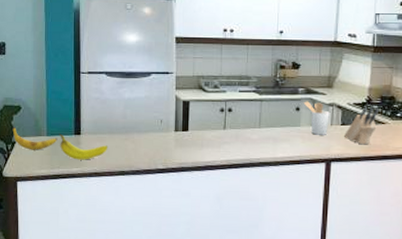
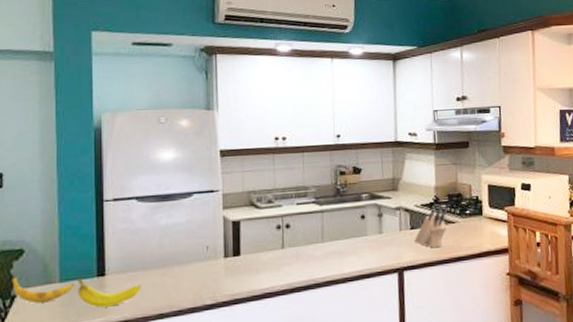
utensil holder: present [303,101,330,135] -> none [368,207,398,243]

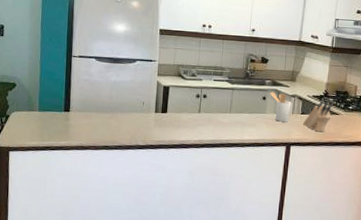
banana: present [12,275,74,304] -> none [7,101,48,124]
fruit: present [76,277,142,308] -> none [50,109,95,135]
utensil holder: none [368,207,398,243] -> present [269,92,292,122]

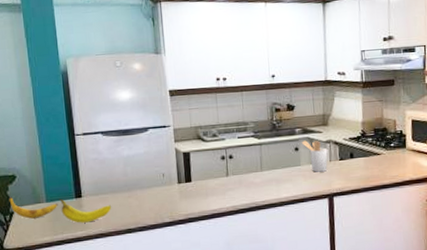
banana: none [7,101,48,124] -> present [9,196,58,219]
fruit: none [50,109,95,135] -> present [59,198,112,223]
knife block: present [303,98,334,132] -> none [343,139,373,177]

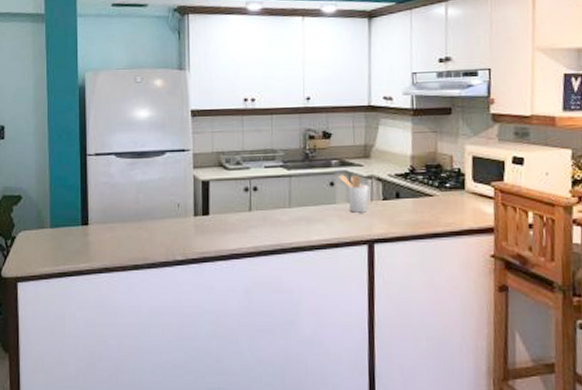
banana: present [9,196,58,219] -> none [12,219,63,245]
fruit: present [59,198,112,223] -> none [64,224,120,254]

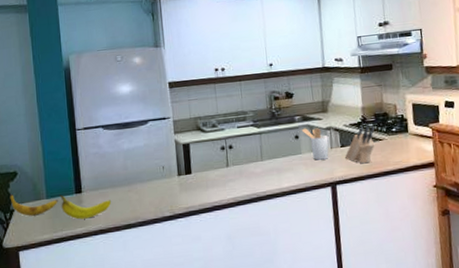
banana: none [12,219,63,245] -> present [9,193,58,216]
fruit: none [64,224,120,254] -> present [59,194,112,220]
knife block: none [387,177,424,222] -> present [345,125,375,164]

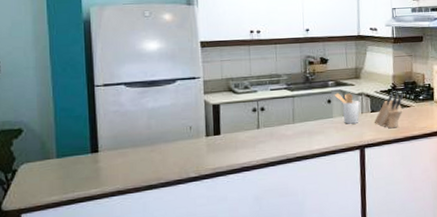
banana: present [9,193,58,216] -> none [12,152,70,177]
fruit: present [59,194,112,220] -> none [72,153,132,180]

